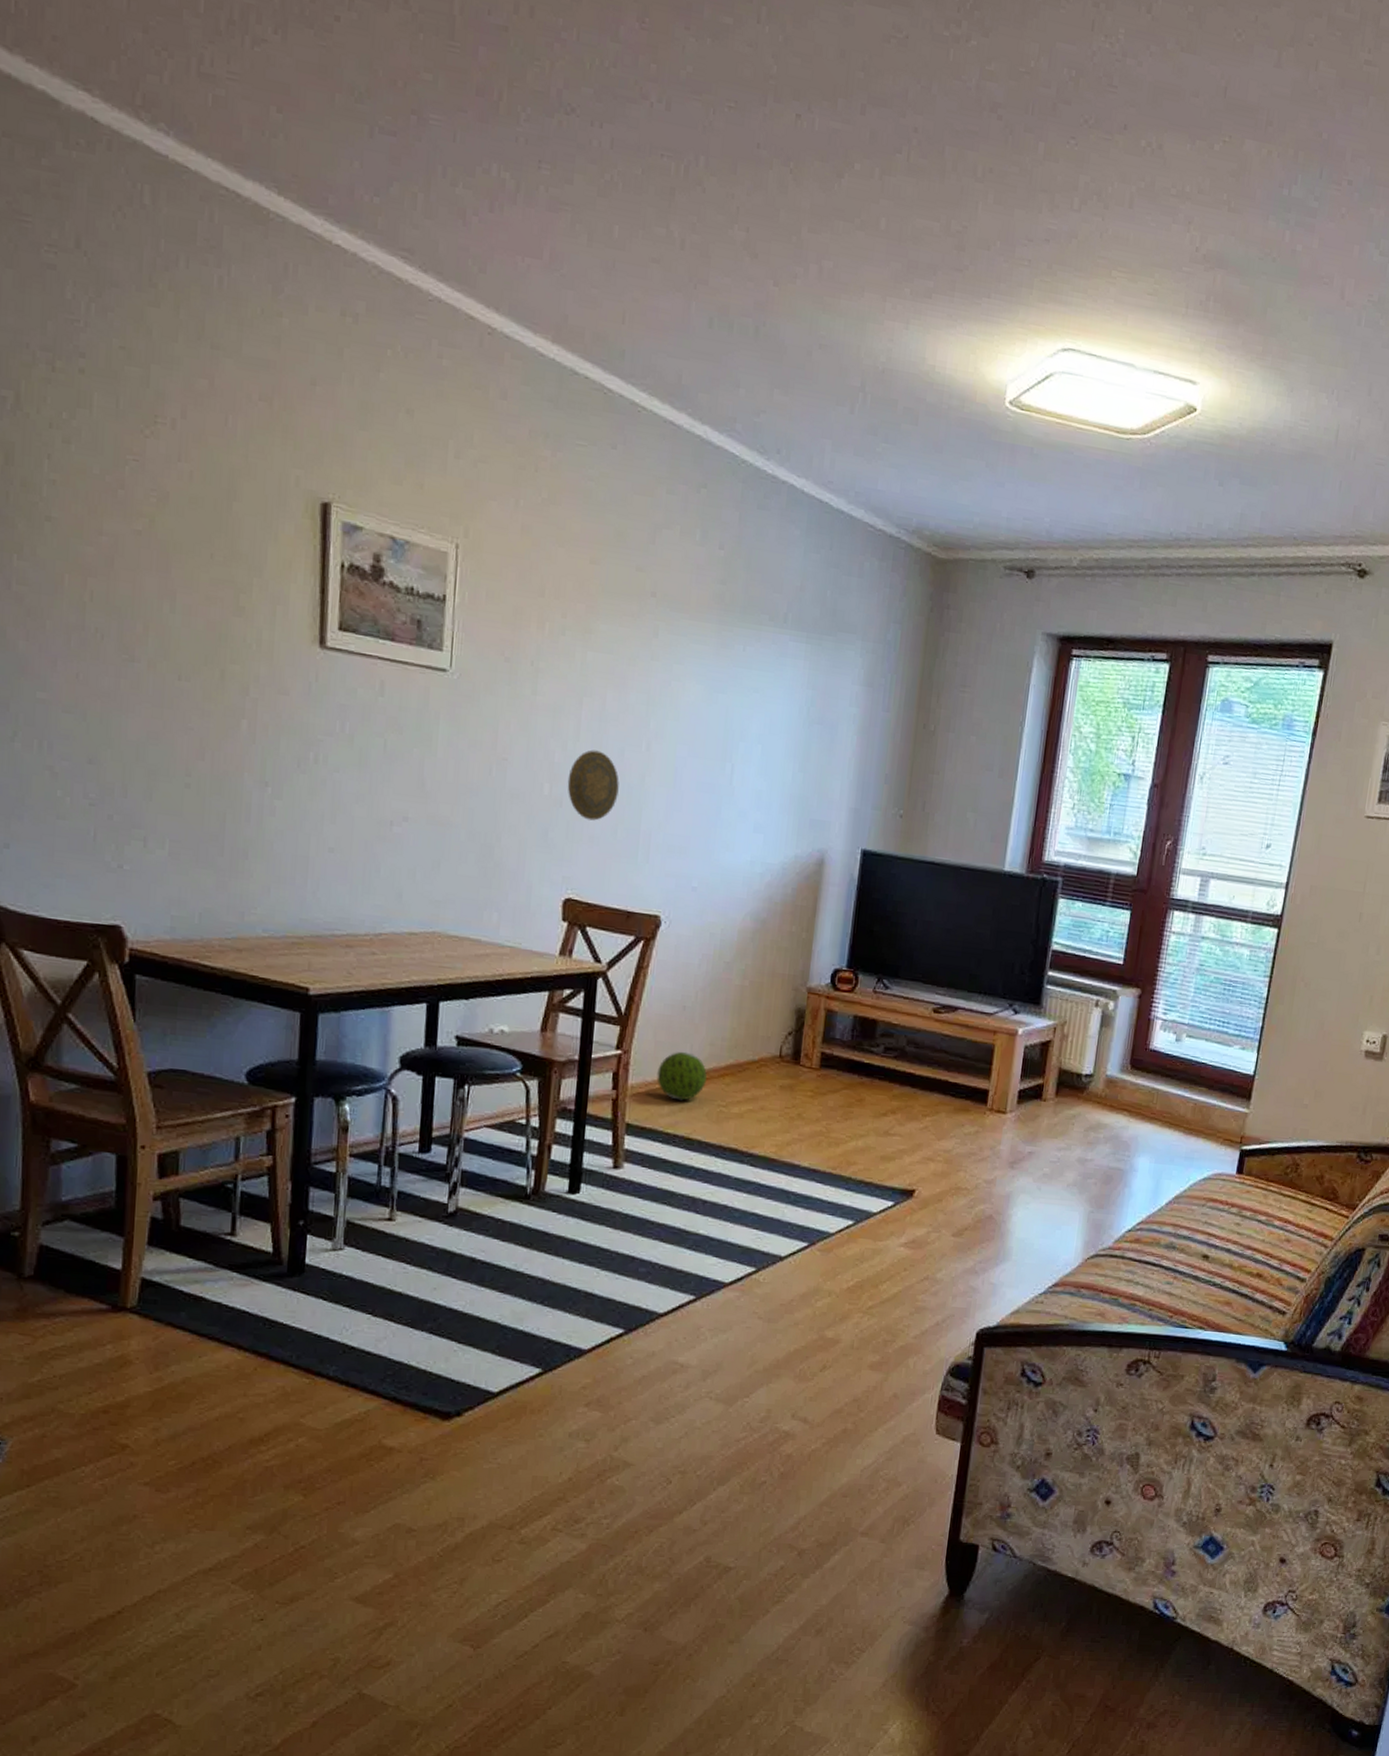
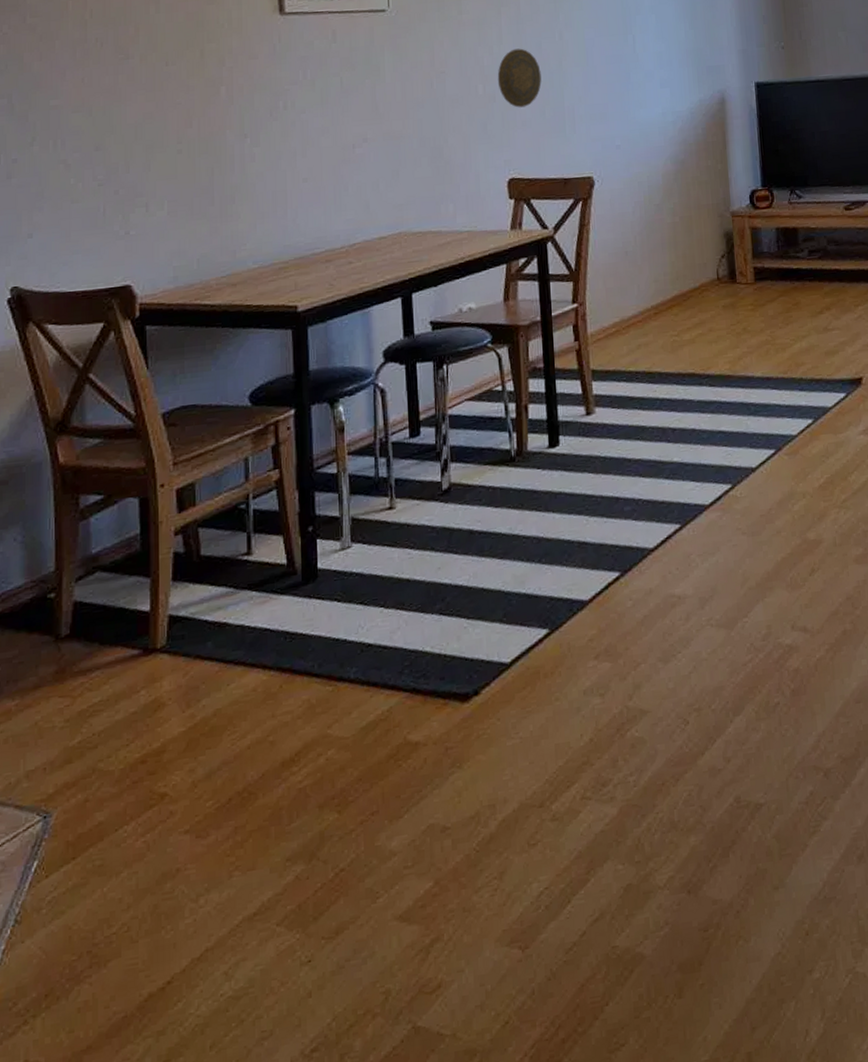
decorative ball: present [657,1051,707,1101] -> none [612,292,657,339]

